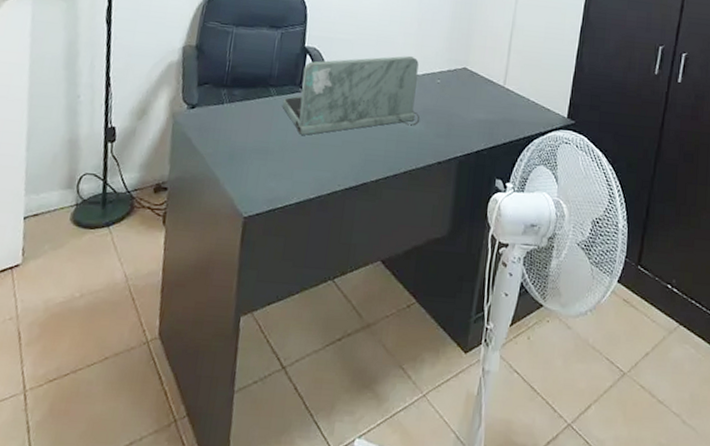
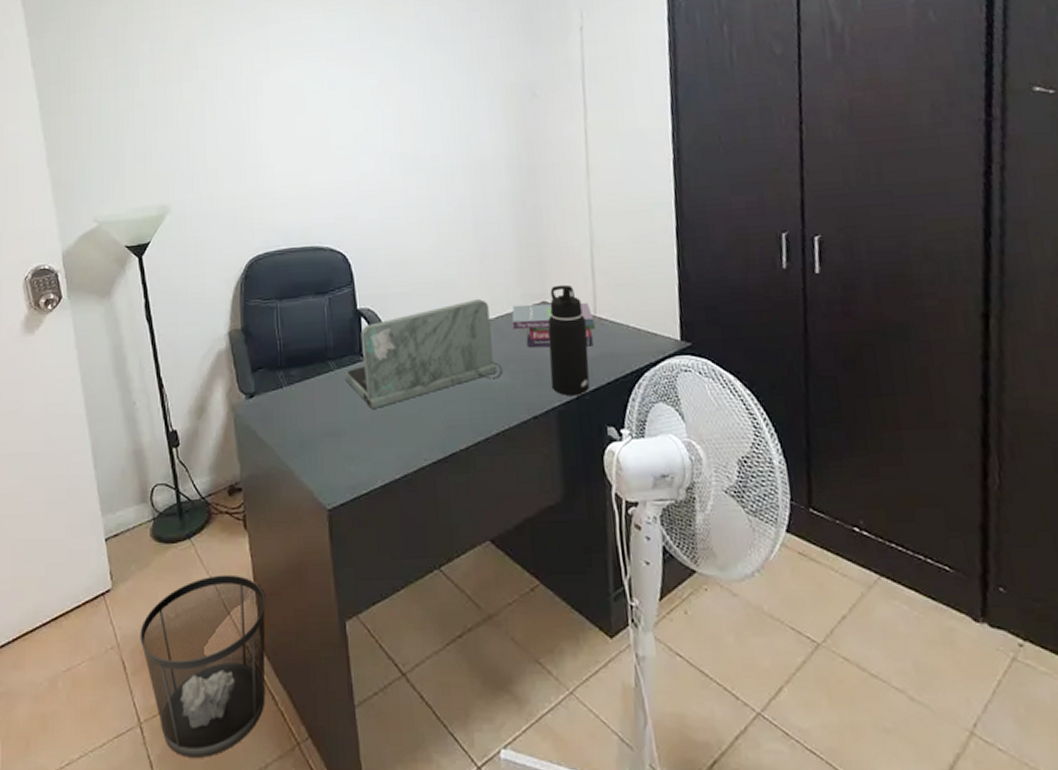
waste bin: none [40,263,171,427] -> present [140,574,266,757]
books: none [435,66,503,111] -> present [511,302,596,348]
water bottle: none [457,56,497,150] -> present [548,284,590,396]

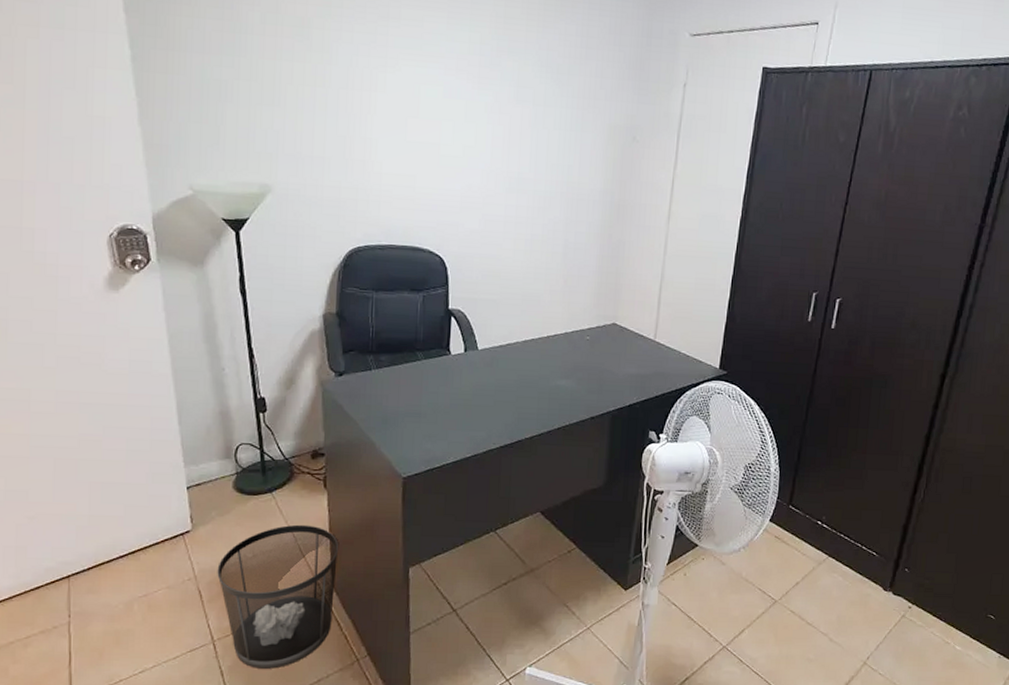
laptop: present [345,298,502,409] -> none [430,313,570,397]
books: present [511,302,596,348] -> none [584,323,654,365]
water bottle: present [548,284,590,396] -> none [609,310,647,404]

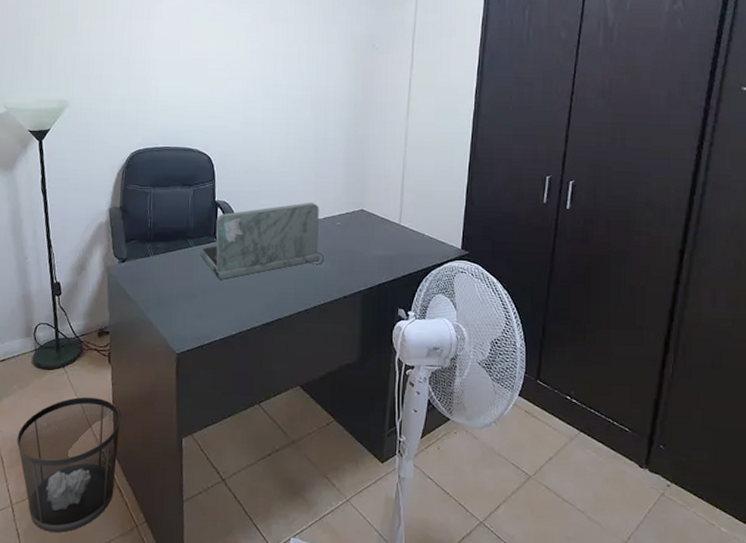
laptop: none [430,313,570,397] -> present [200,202,324,279]

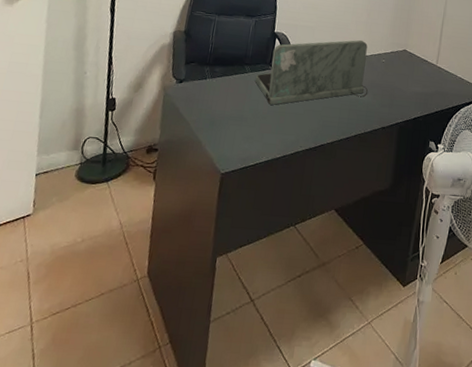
waste bin: present [17,396,121,532] -> none [47,212,159,354]

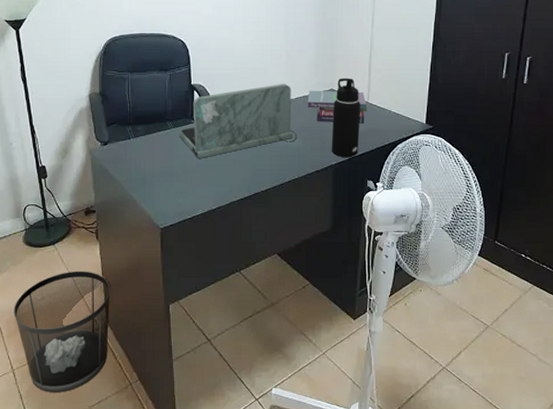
waste bin: none [47,212,159,354] -> present [13,271,111,392]
books: none [380,49,436,85] -> present [307,90,367,124]
water bottle: none [398,40,431,117] -> present [331,77,361,158]

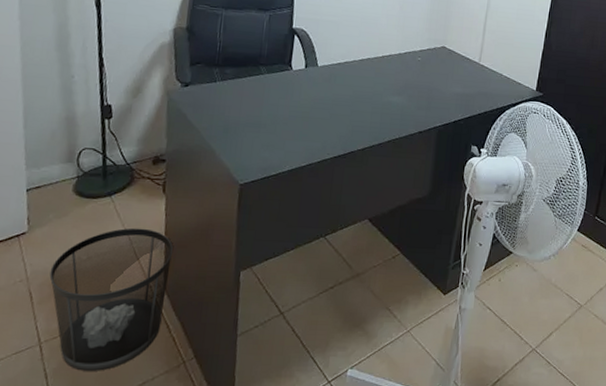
laptop: present [179,83,297,158] -> none [272,35,402,110]
books: present [307,90,367,124] -> none [416,45,478,86]
water bottle: present [331,77,361,158] -> none [436,35,472,120]

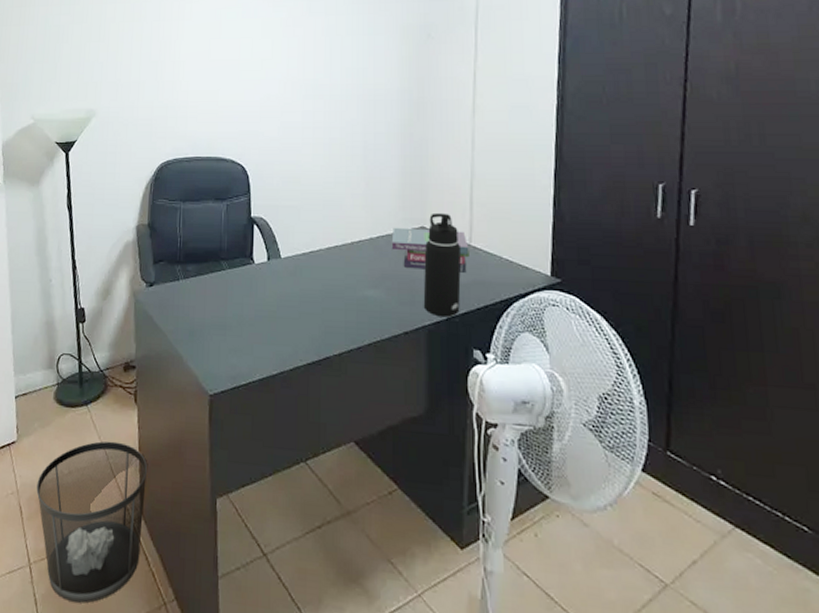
books: none [416,45,478,86] -> present [391,227,469,273]
water bottle: none [436,35,472,120] -> present [423,212,462,318]

